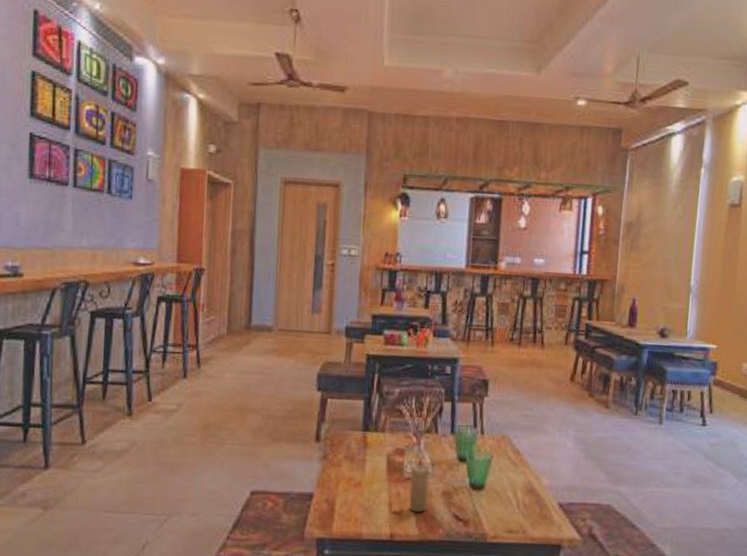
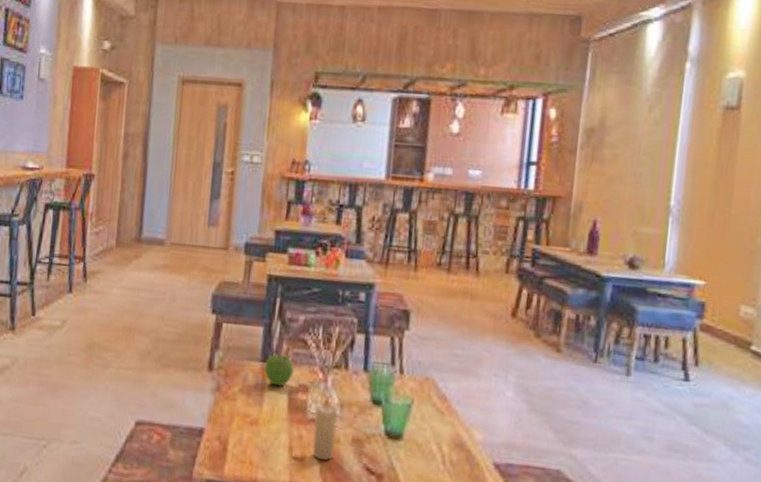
fruit: none [365,421,392,451] -> present [264,352,294,386]

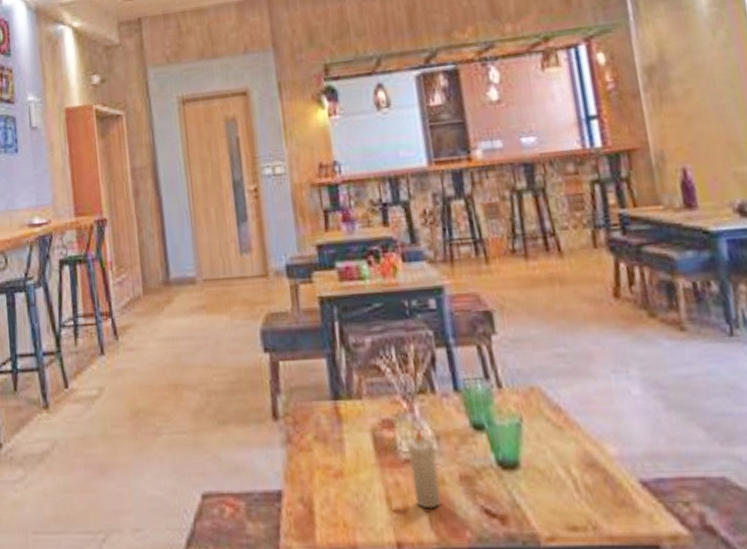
fruit: present [264,352,294,386] -> none [336,385,373,426]

